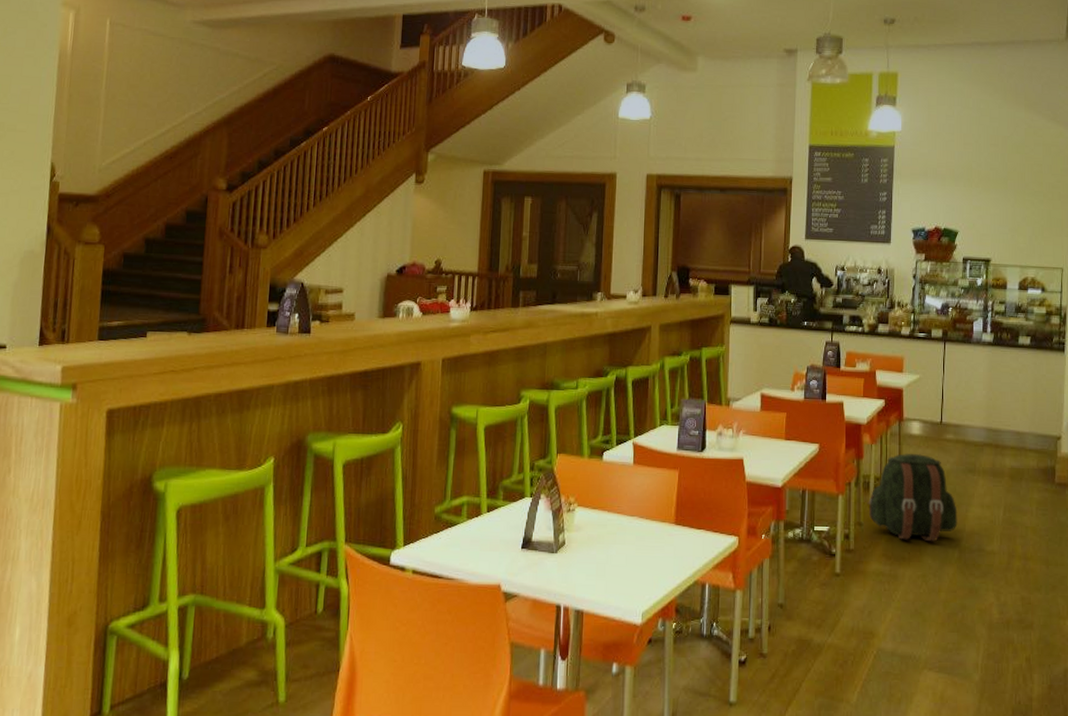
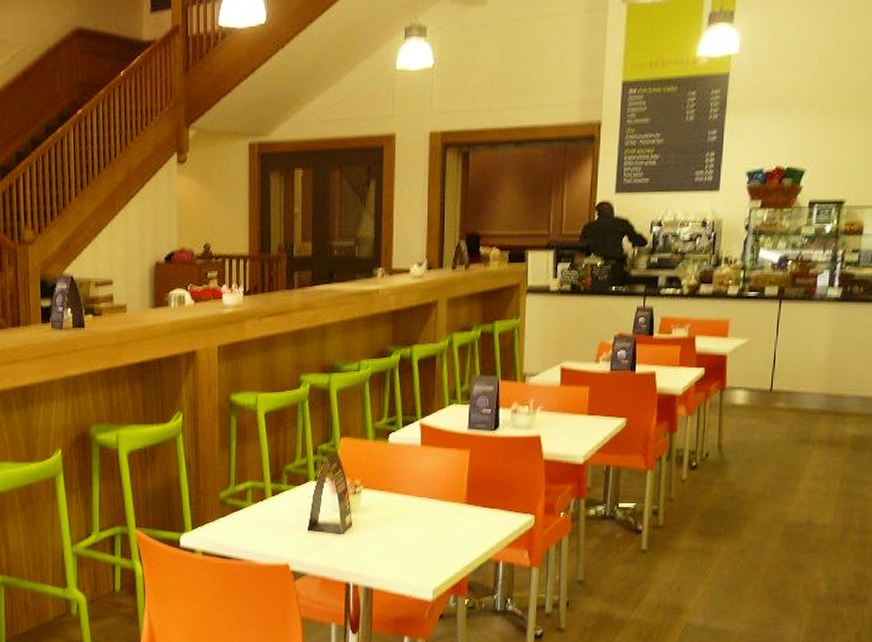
backpack: present [867,454,958,542] -> none [680,425,785,517]

